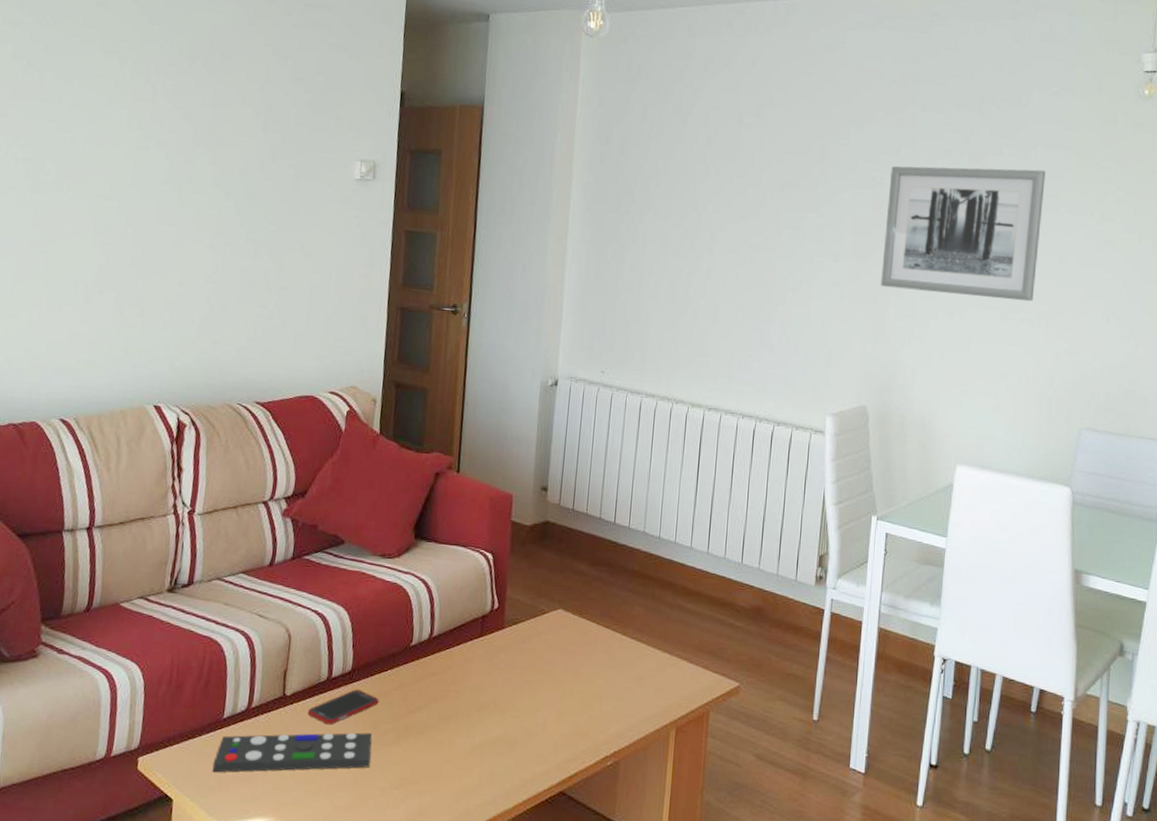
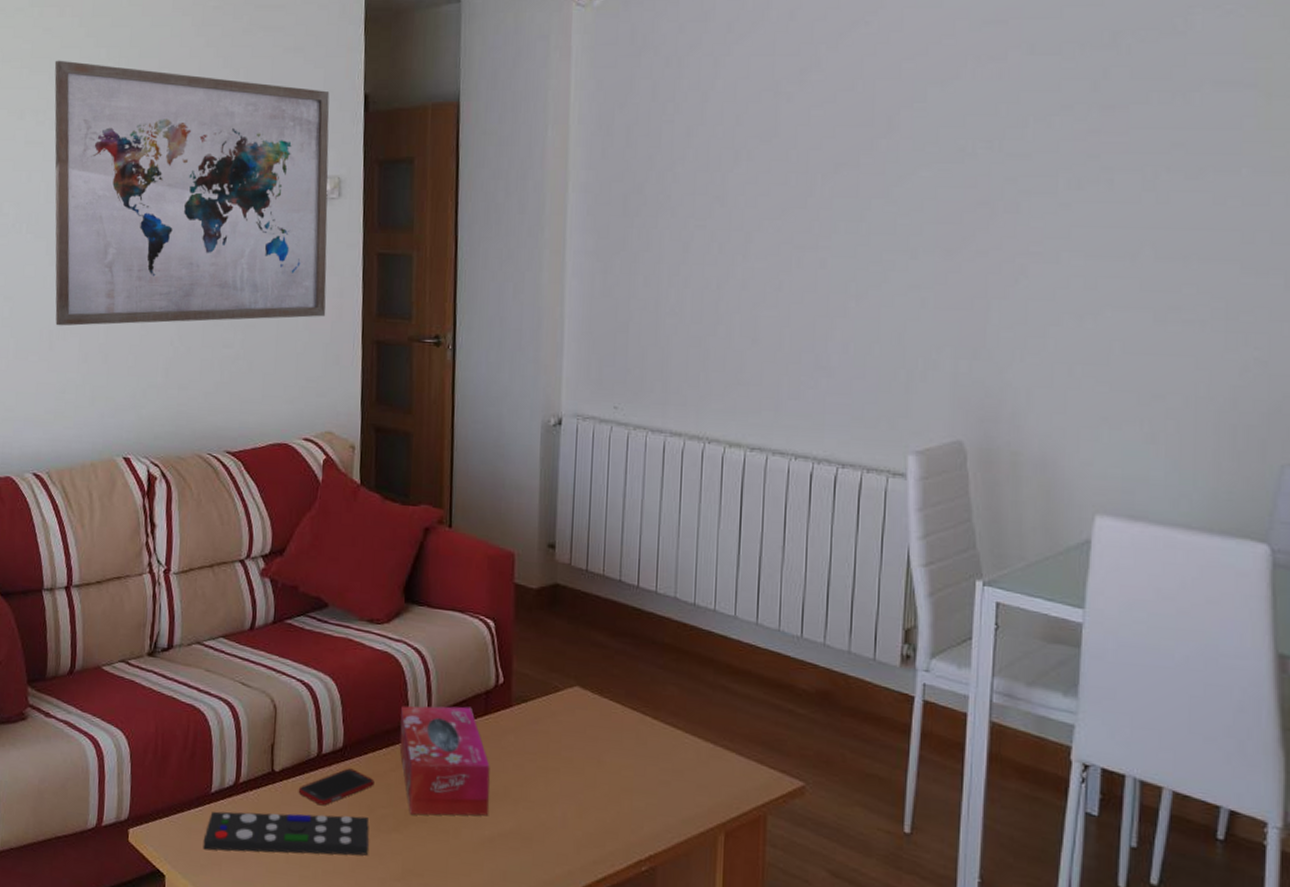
wall art: none [92,32,370,284] -> present [54,60,330,326]
tissue box: none [403,630,483,729] -> present [399,705,490,816]
wall art: present [881,166,1046,302] -> none [978,119,1218,297]

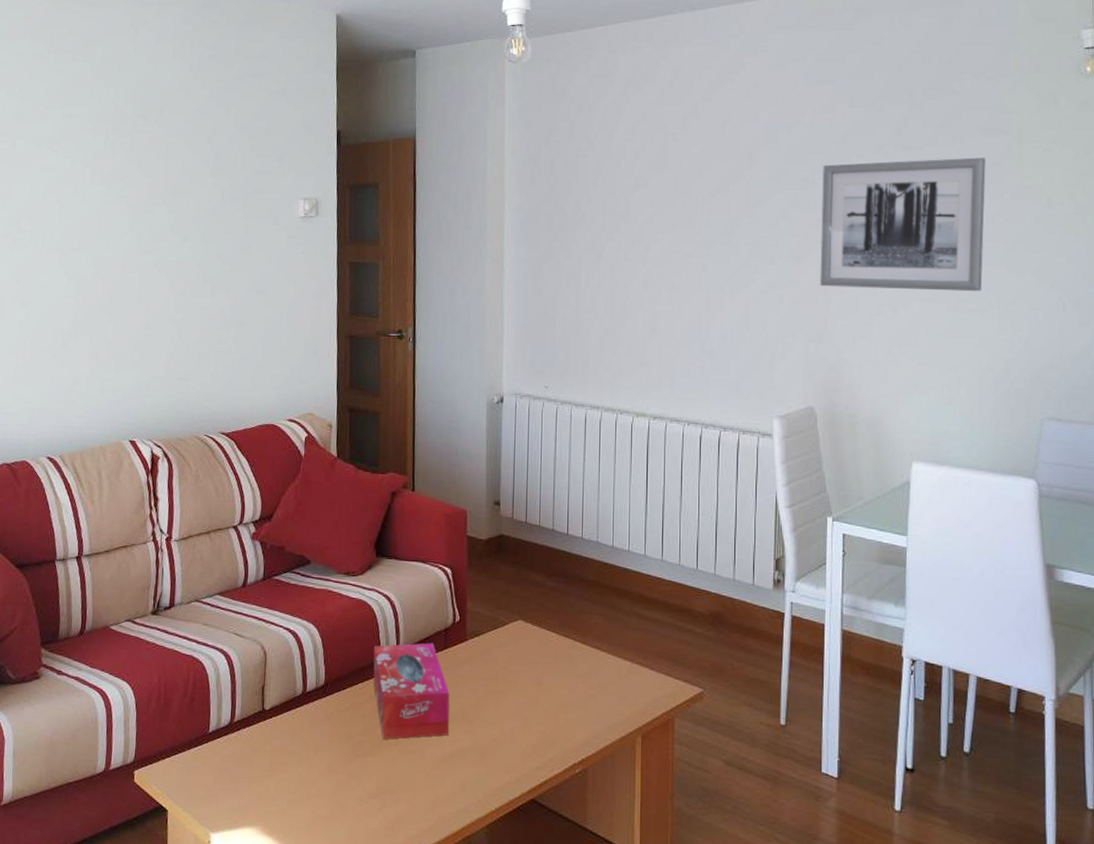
wall art: present [54,60,330,326] -> none [68,98,308,327]
remote control: present [203,811,369,856] -> none [201,744,348,784]
cell phone: present [298,768,375,806] -> none [286,702,352,737]
wall art: none [978,119,1218,297] -> present [820,157,986,292]

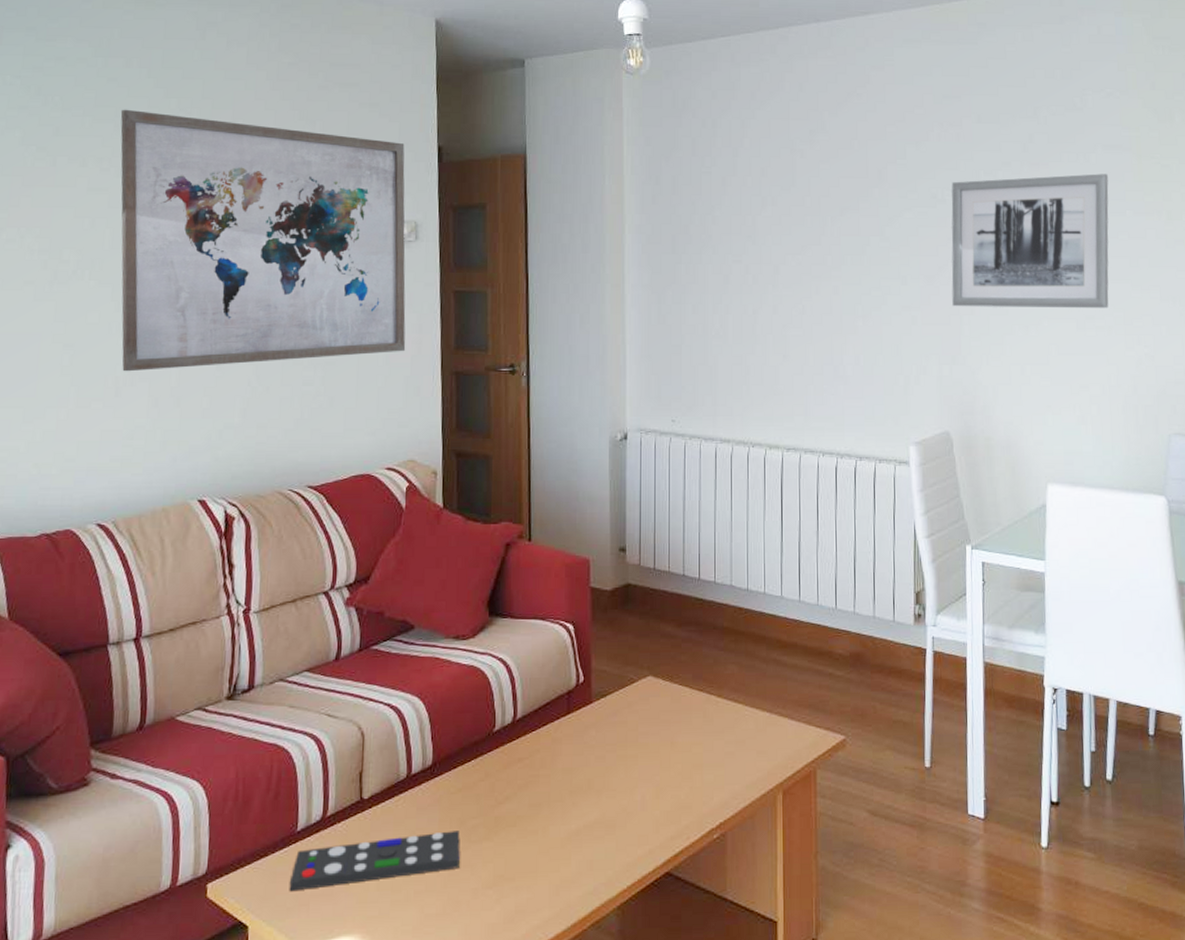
wall art: none [68,98,308,327] -> present [120,109,406,372]
remote control: none [201,744,348,784] -> present [289,831,460,892]
tissue box: present [373,643,450,739] -> none [488,708,574,820]

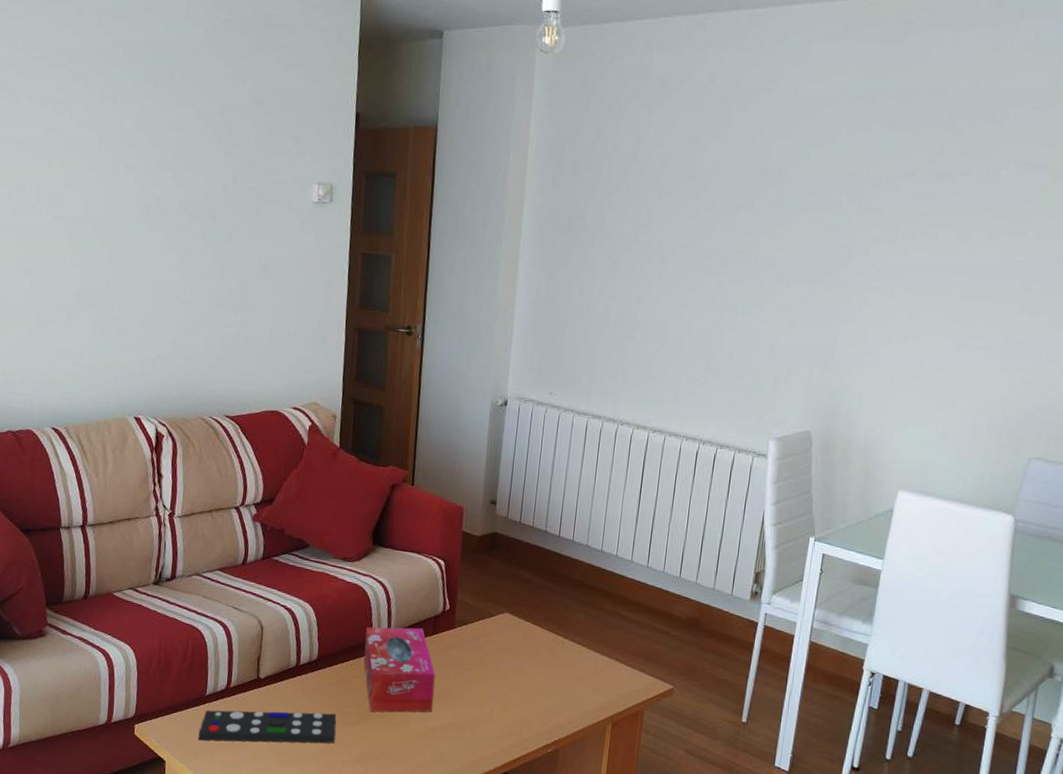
wall art: present [120,109,406,372] -> none [73,55,326,305]
tissue box: none [488,708,574,820] -> present [363,627,436,713]
wall art: present [951,174,1109,309] -> none [832,187,1017,329]

